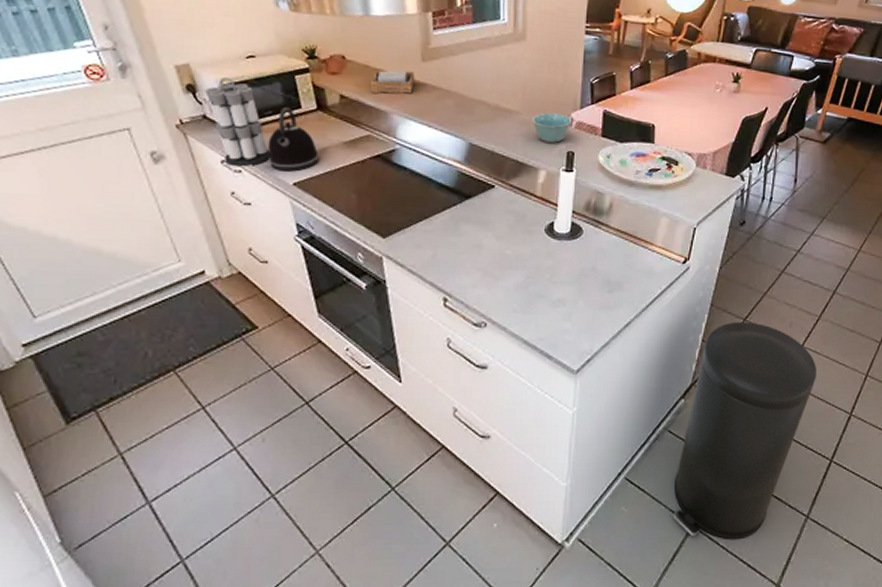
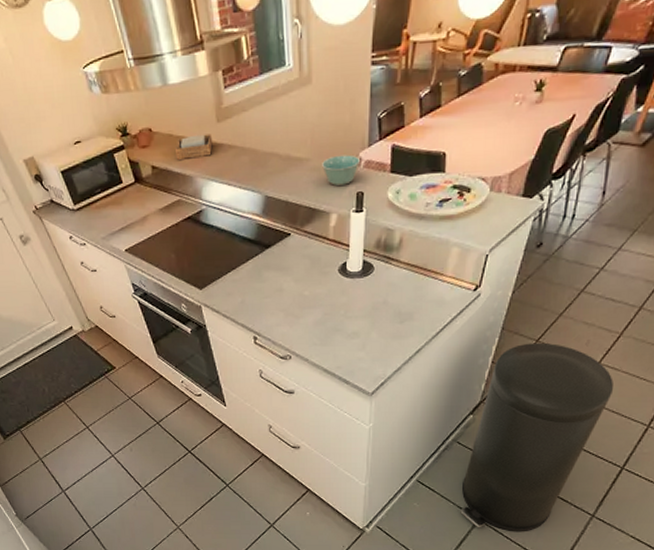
spice rack: present [205,77,271,167] -> none [49,164,105,241]
kettle: present [267,106,320,172] -> none [101,183,143,241]

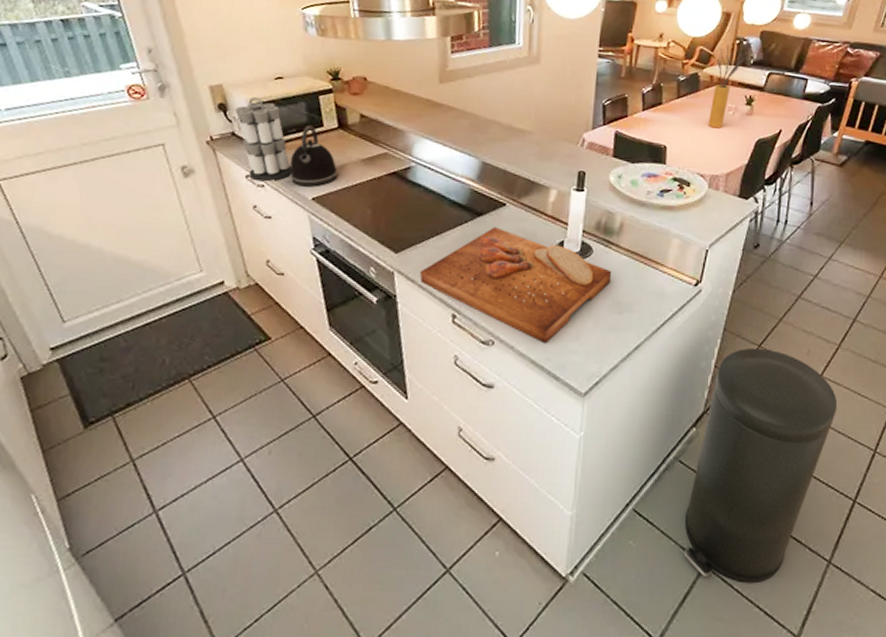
spice rack: none [49,164,105,241] -> present [235,97,293,182]
kettle: none [101,183,143,241] -> present [290,124,339,187]
napkin holder: present [174,134,213,161] -> none [389,91,433,114]
cutting board: none [222,256,393,355] -> present [419,227,612,344]
bowl: present [322,154,360,187] -> none [544,133,583,164]
vase: none [491,20,540,125] -> present [708,44,747,129]

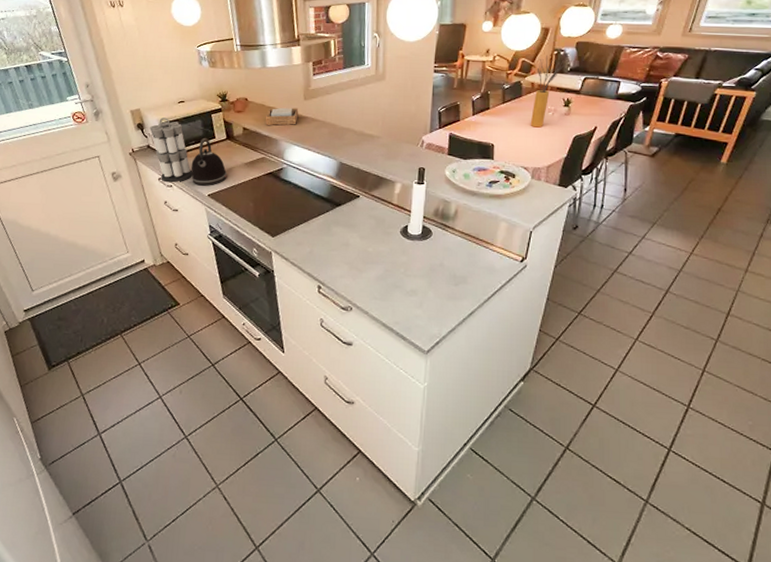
napkin holder: none [389,91,433,114] -> present [265,107,299,126]
cutting board: present [419,227,612,344] -> none [291,215,449,310]
pedal bin: present [683,347,837,584] -> none [514,314,651,517]

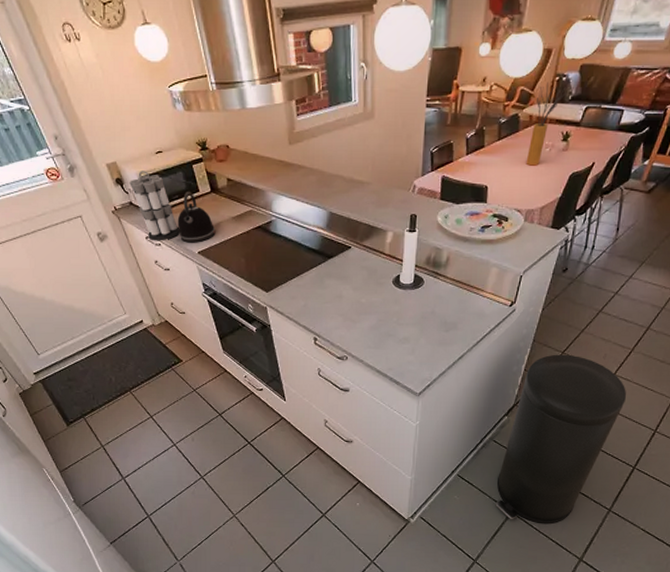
napkin holder: present [265,107,299,126] -> none [249,154,284,176]
pedal bin: none [514,314,651,517] -> present [495,354,626,525]

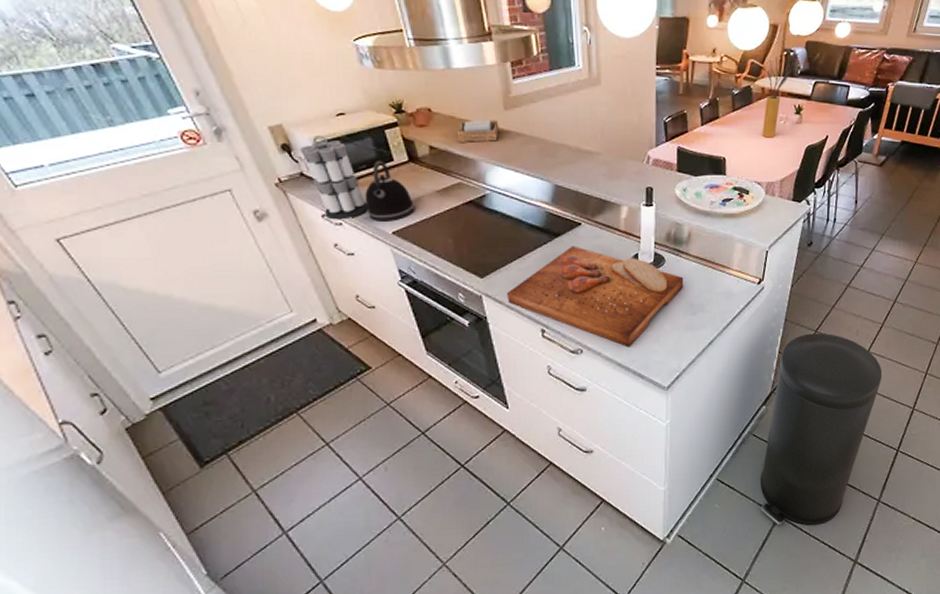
napkin holder: none [249,154,284,176] -> present [456,119,499,144]
cutting board: none [286,266,440,357] -> present [506,246,684,348]

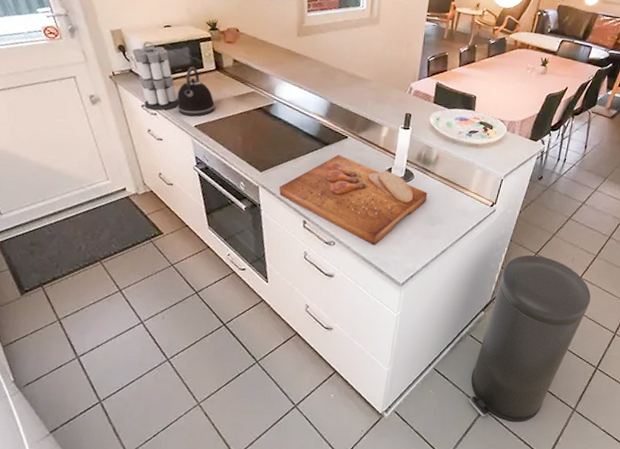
napkin holder: present [456,119,499,144] -> none [256,41,292,62]
vase: present [762,56,795,138] -> none [510,15,546,84]

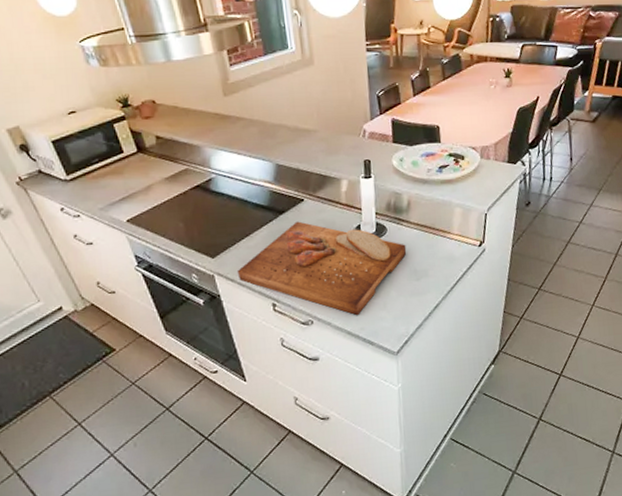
spice rack: present [132,41,179,111] -> none [37,134,103,213]
kettle: present [177,66,216,117] -> none [99,152,147,211]
pedal bin: present [468,254,591,423] -> none [494,290,609,482]

